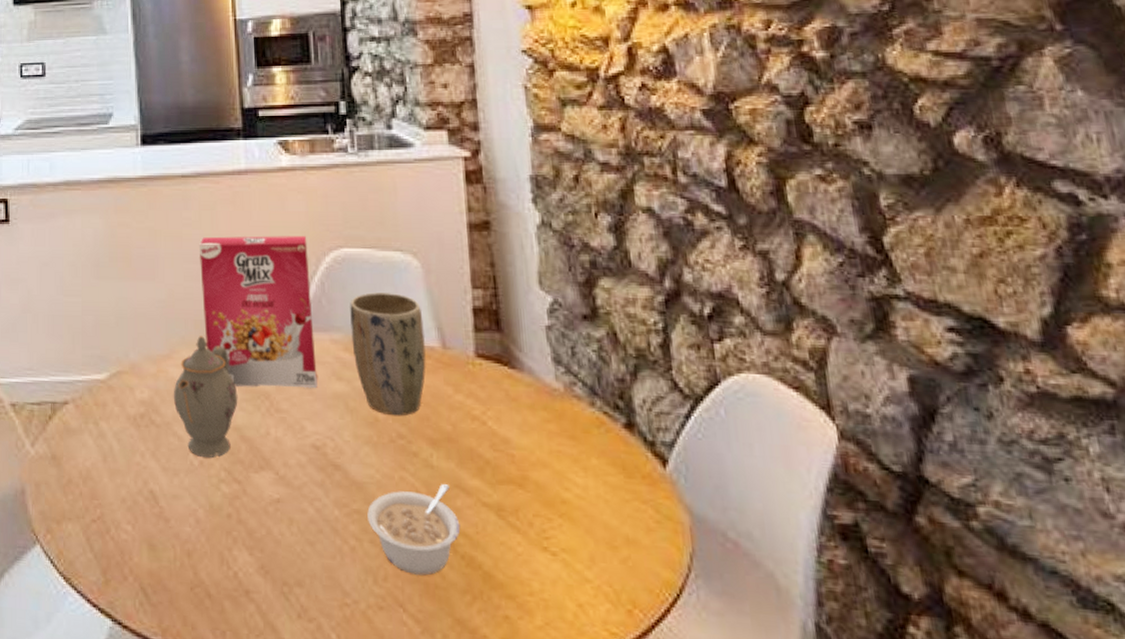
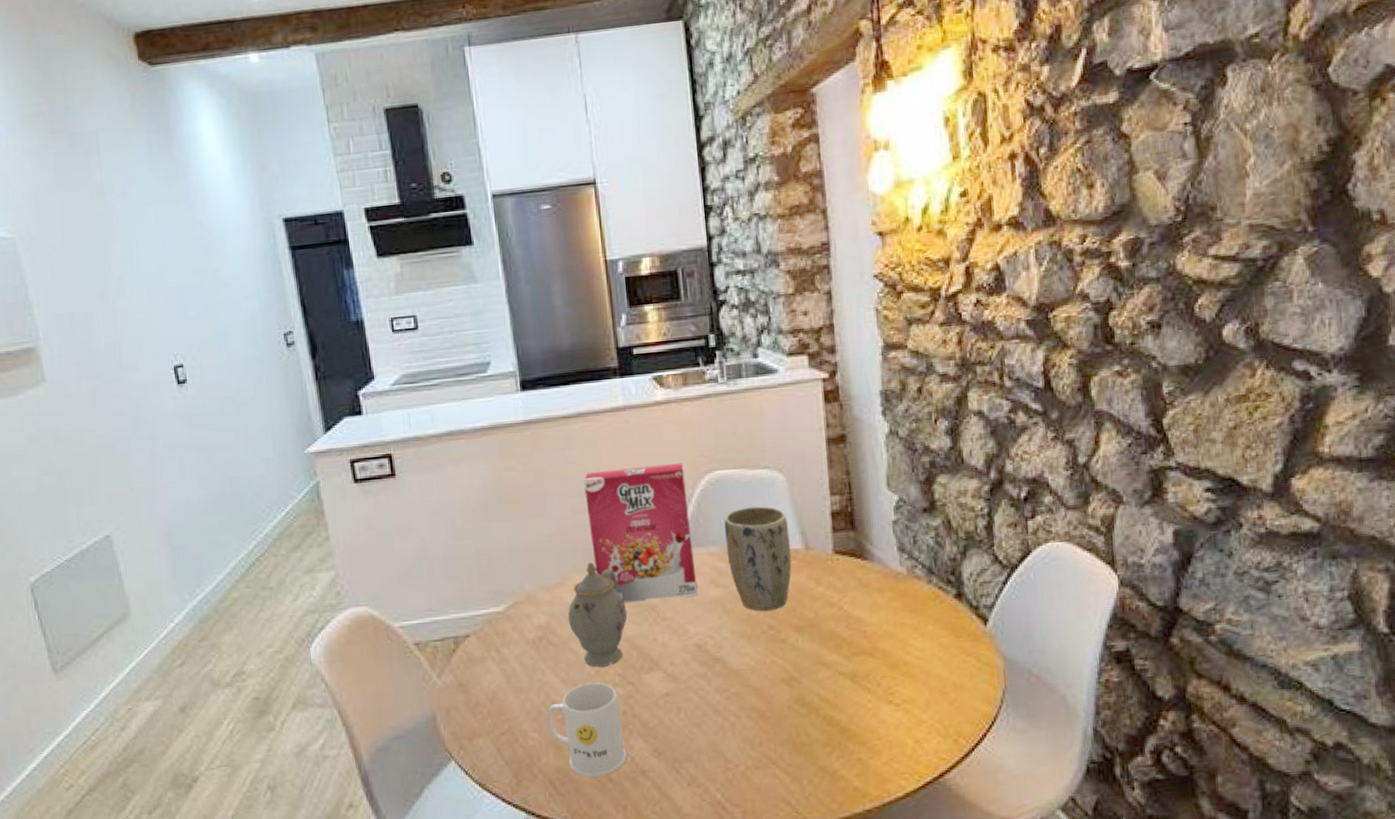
mug: none [143,474,229,590] -> present [547,682,627,778]
legume: present [367,484,461,576] -> none [744,662,822,738]

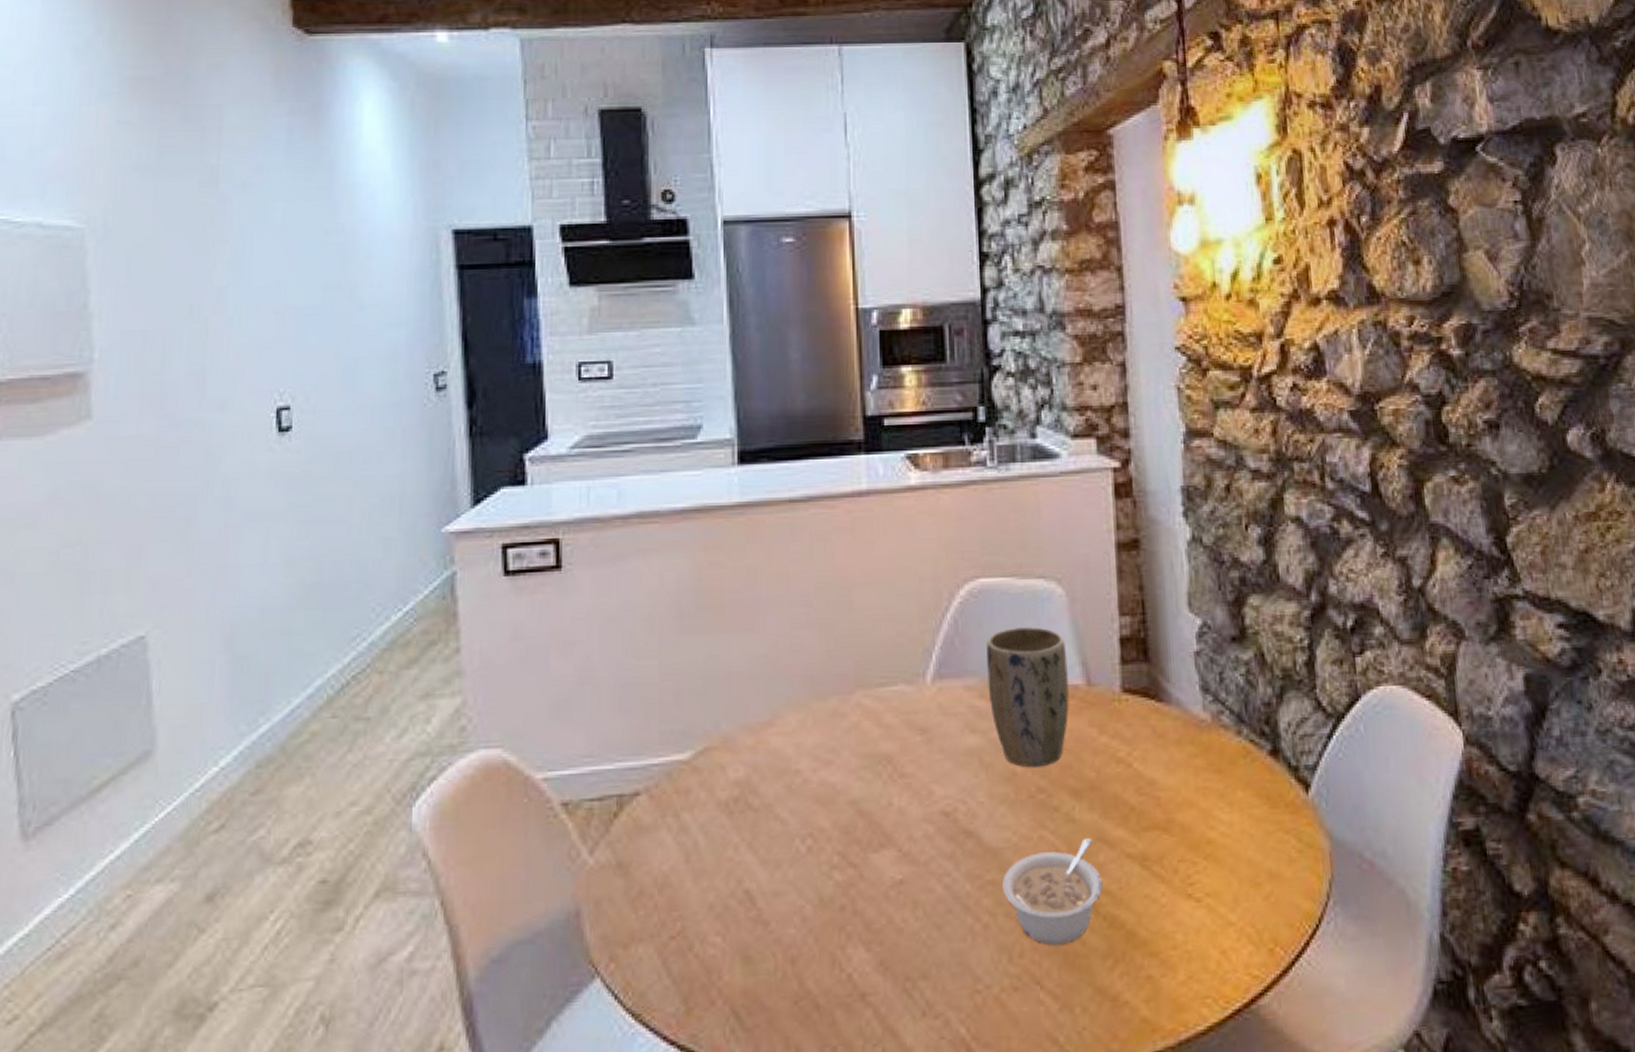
mug: present [547,682,627,778] -> none [736,863,842,1004]
teapot: present [568,562,628,667] -> none [775,695,855,841]
cereal box: present [584,463,698,603] -> none [810,567,948,752]
legume: none [744,662,822,738] -> present [1002,839,1103,945]

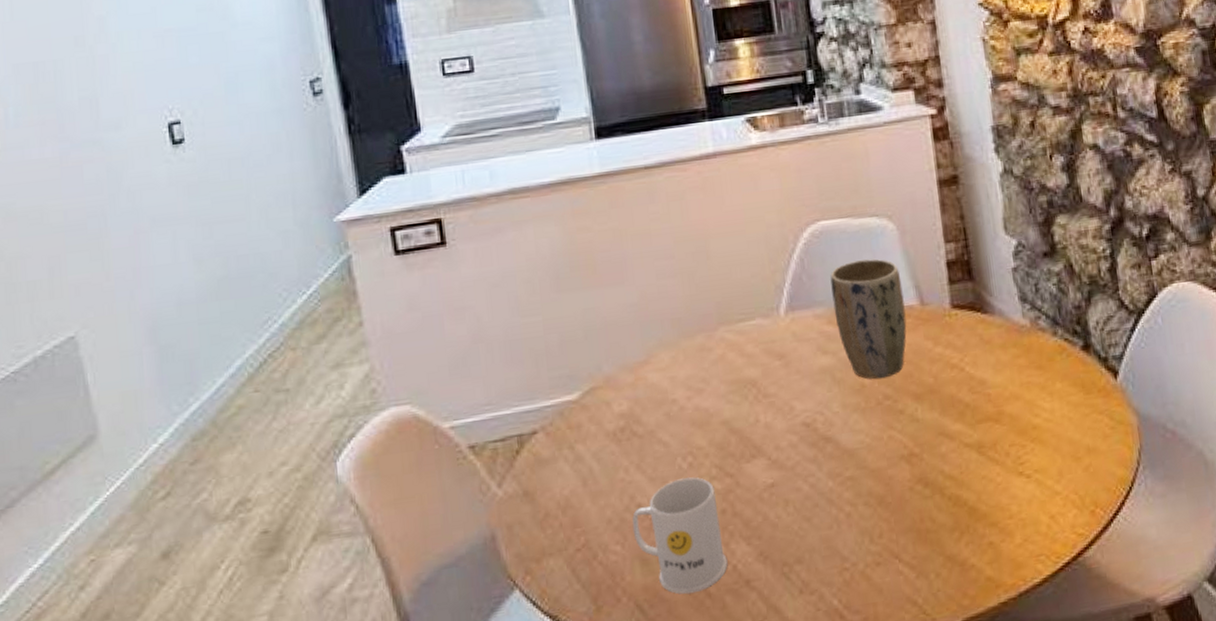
mug: none [736,863,842,1004] -> present [632,477,728,595]
legume: present [1002,839,1103,945] -> none [860,434,947,525]

